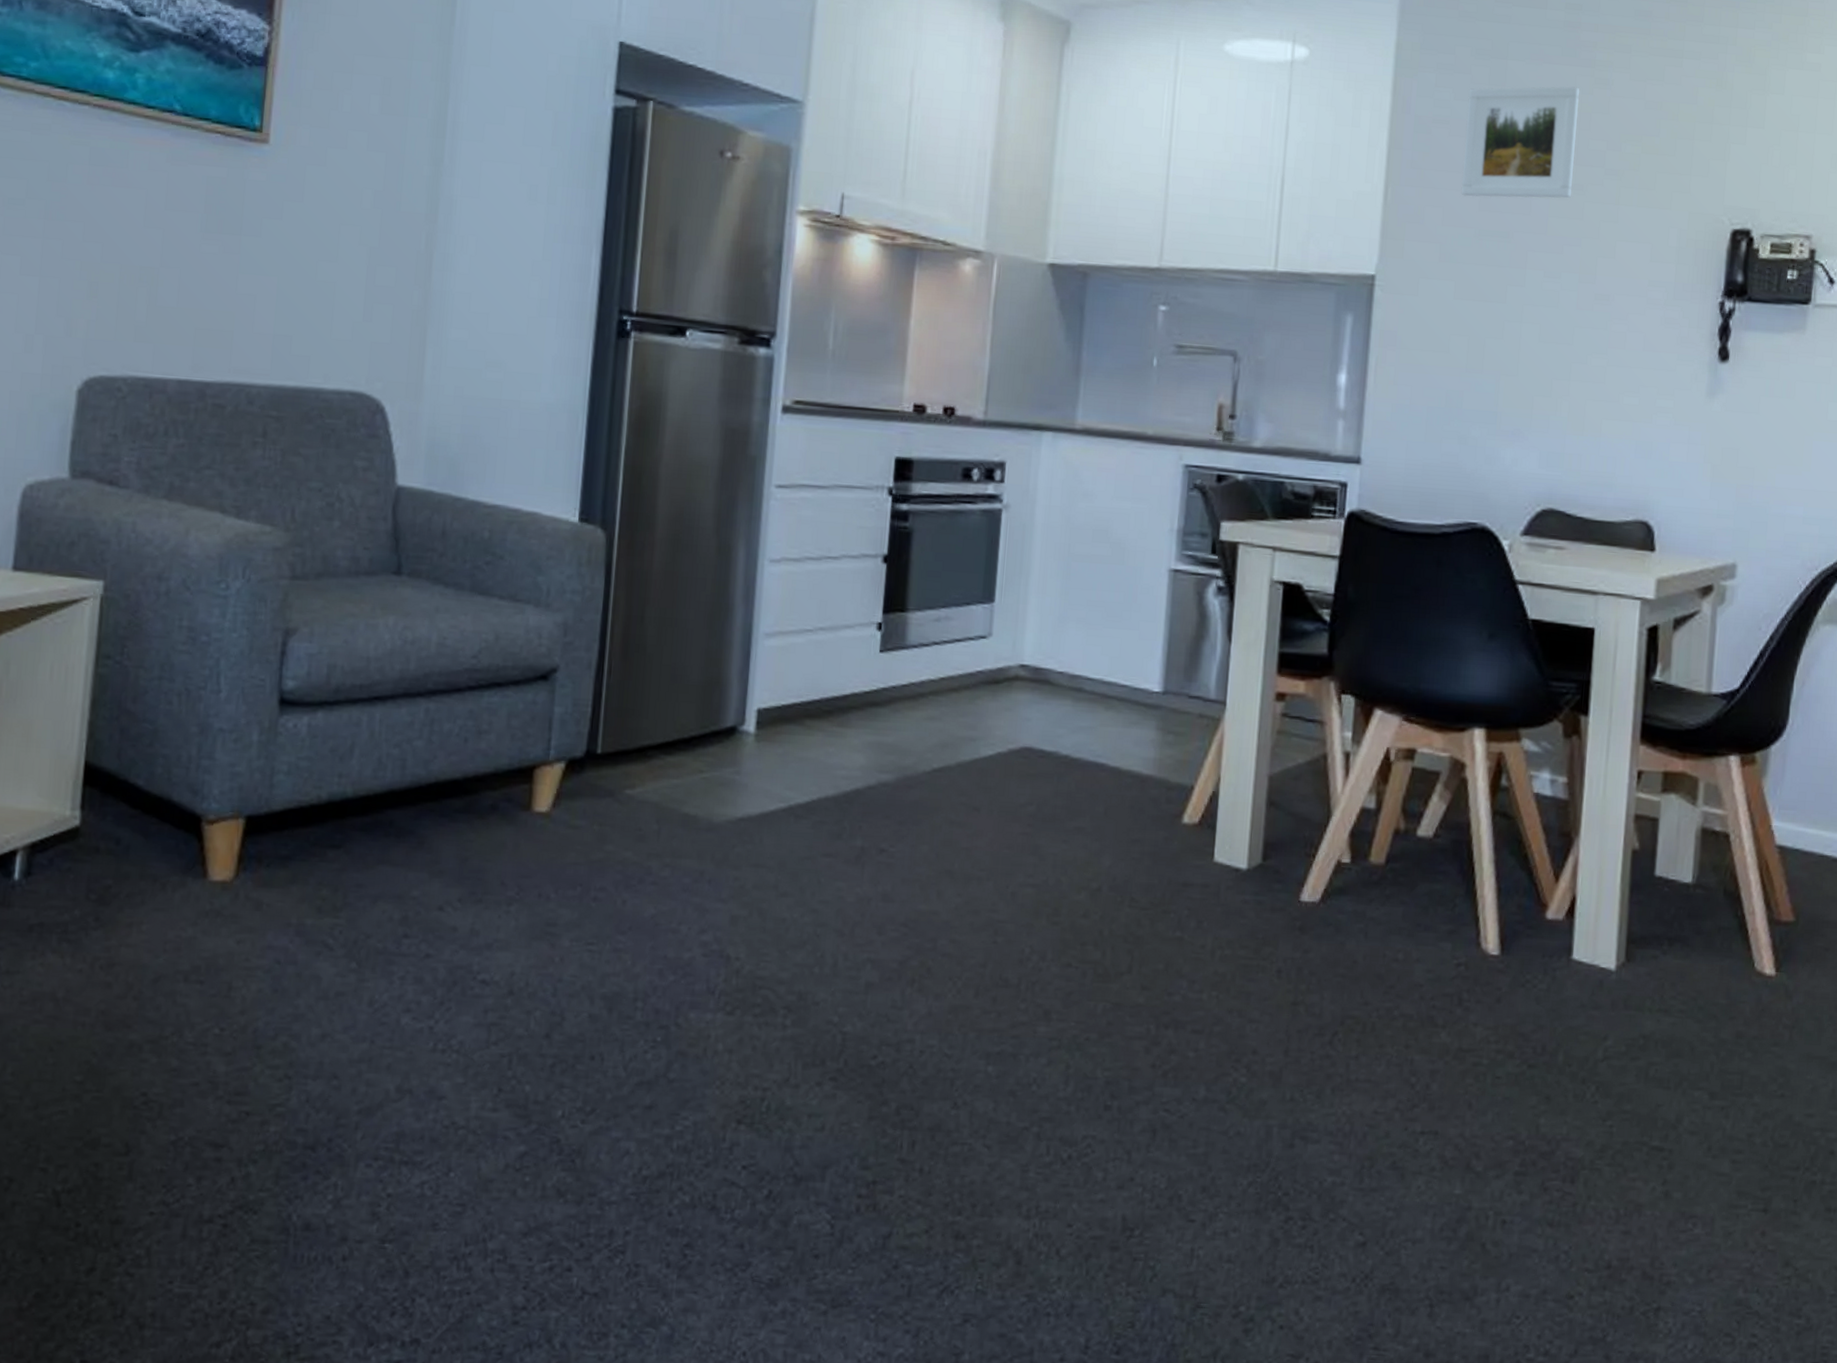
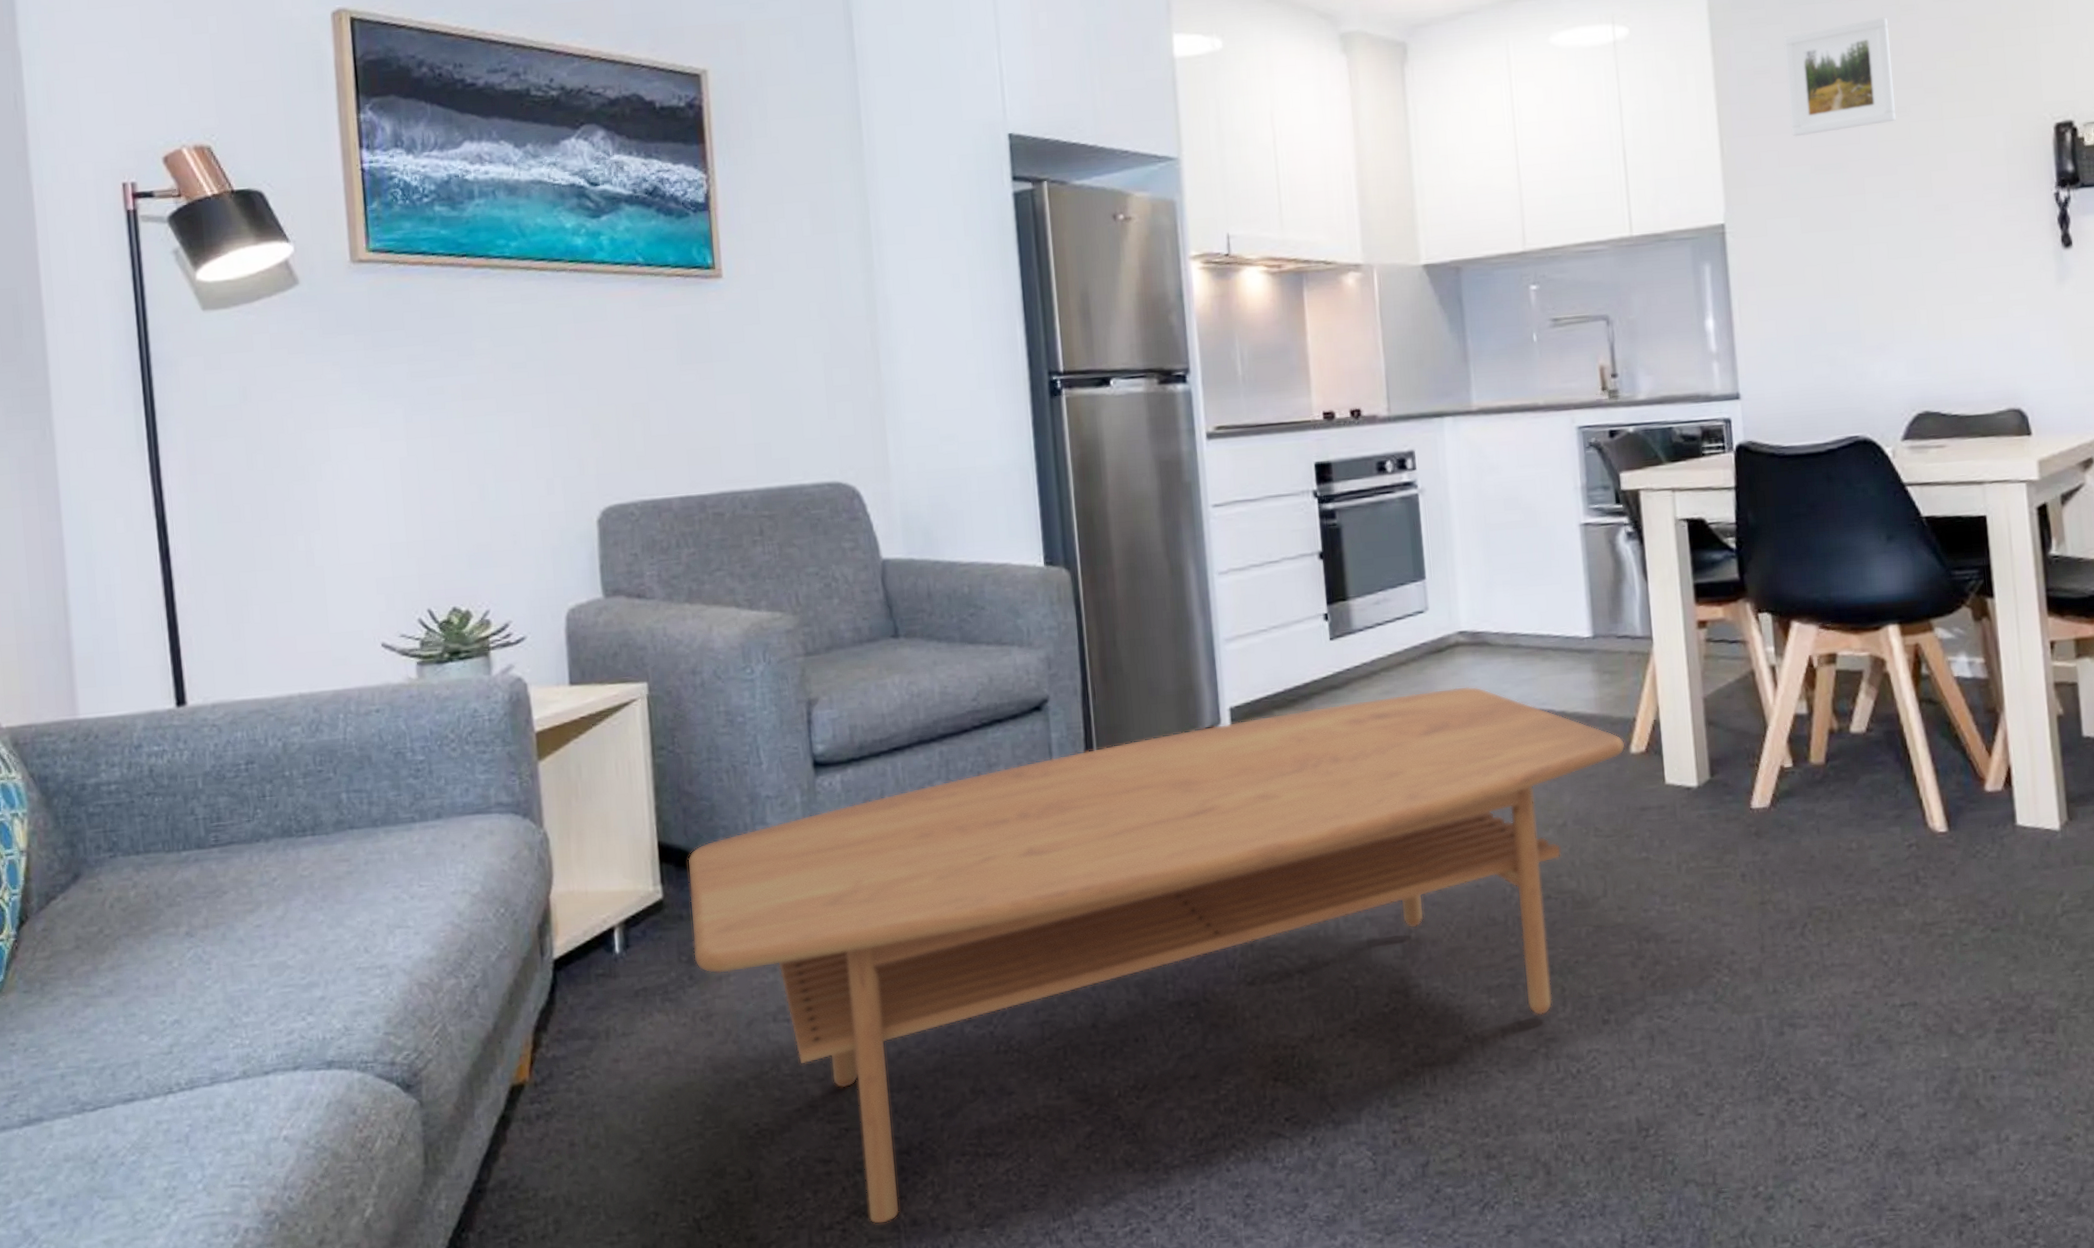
coffee table: none [104,723,1178,1225] -> present [687,686,1626,1225]

